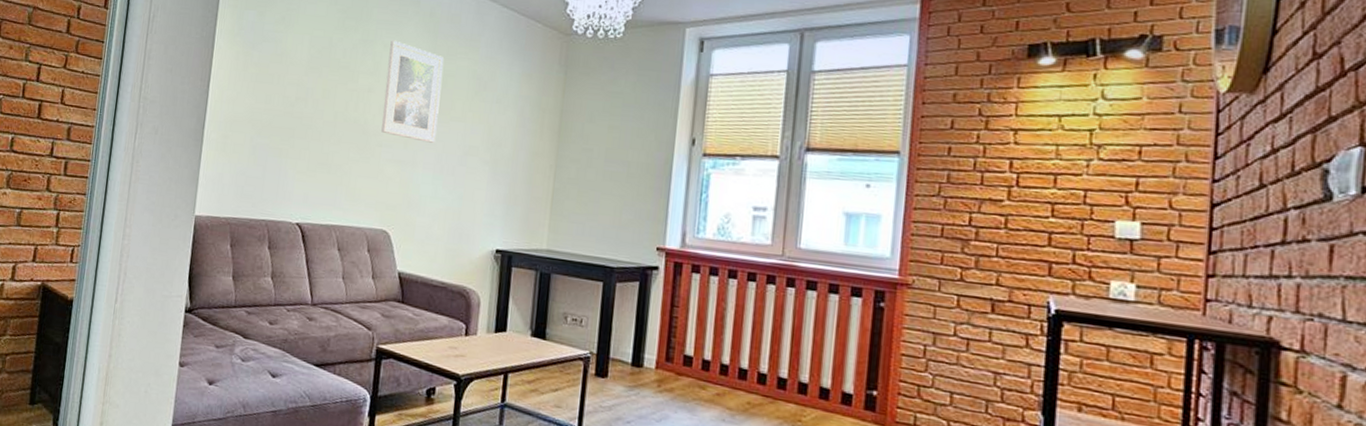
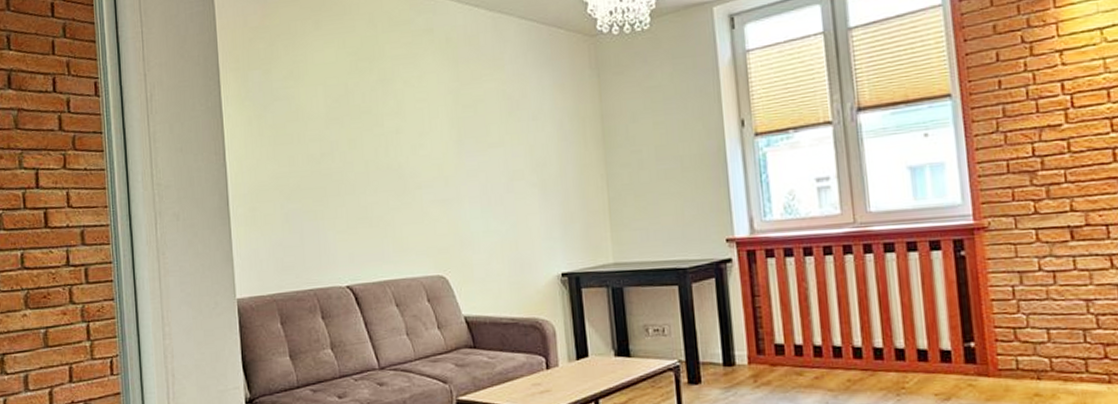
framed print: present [381,40,444,143] -> none [410,74,477,176]

